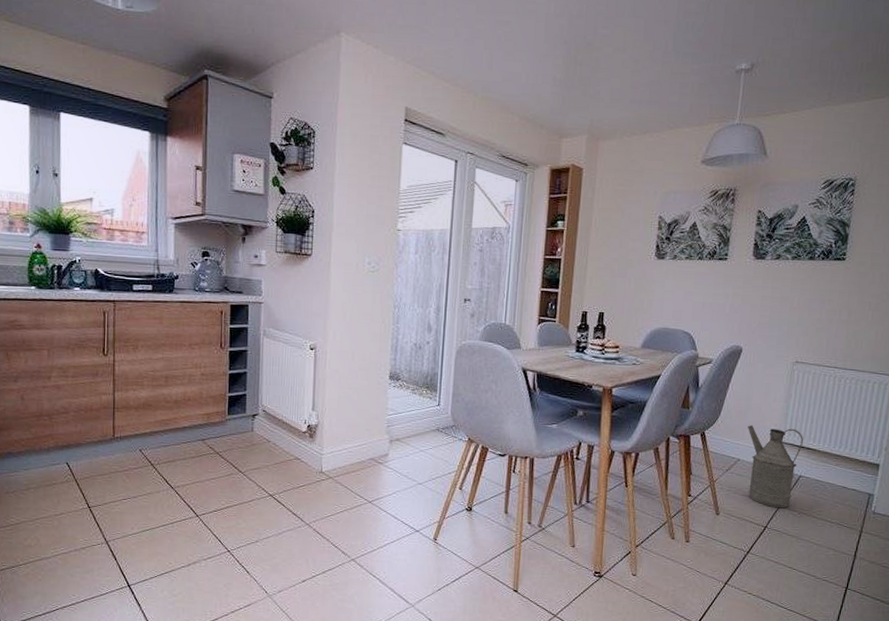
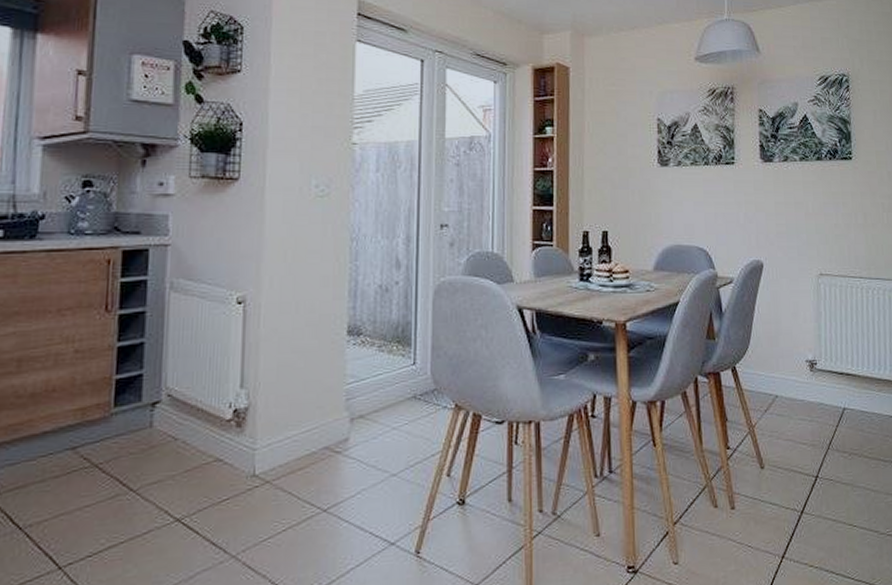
watering can: present [747,425,803,509] -> none [780,352,841,452]

